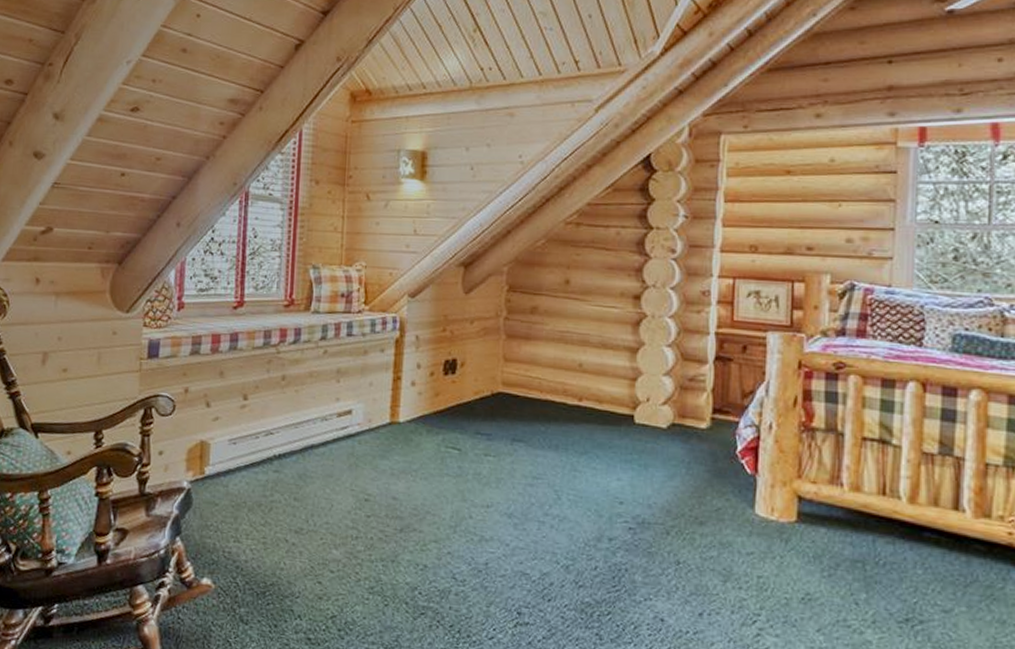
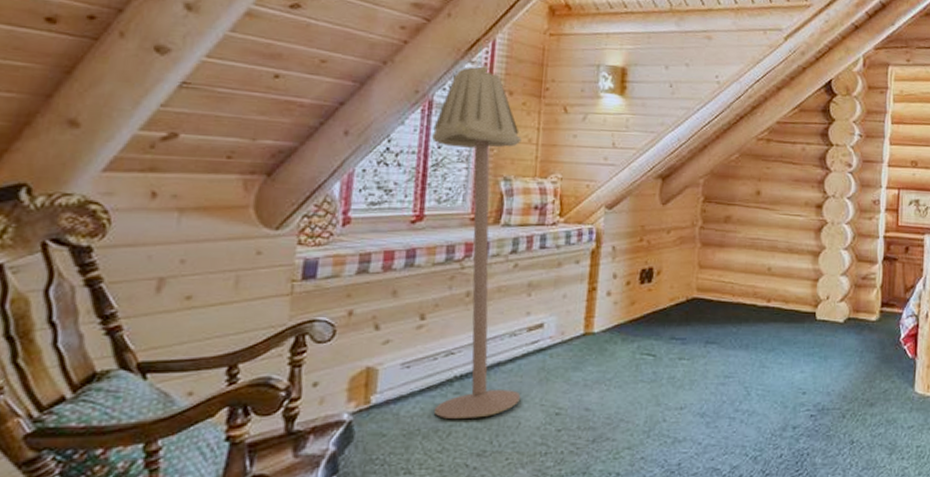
floor lamp: none [248,155,333,497] -> present [431,65,522,418]

